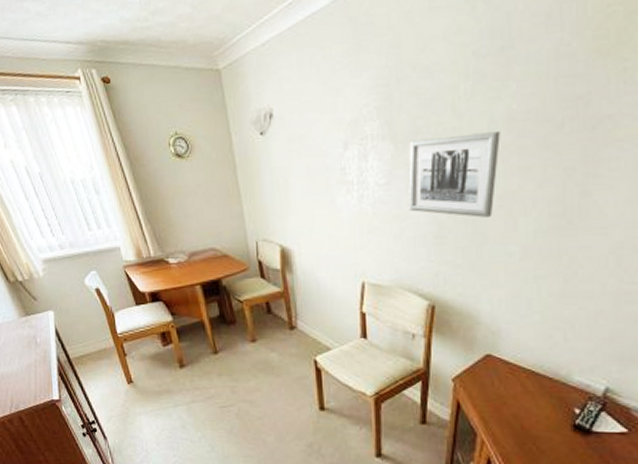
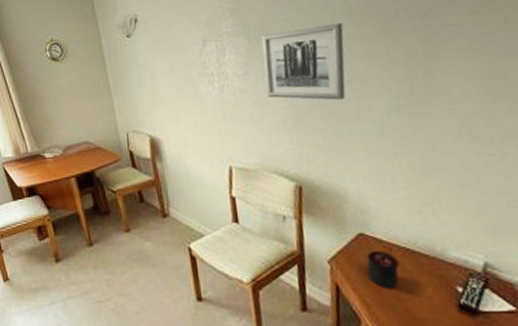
candle: none [490,369,522,408] -> present [367,247,400,290]

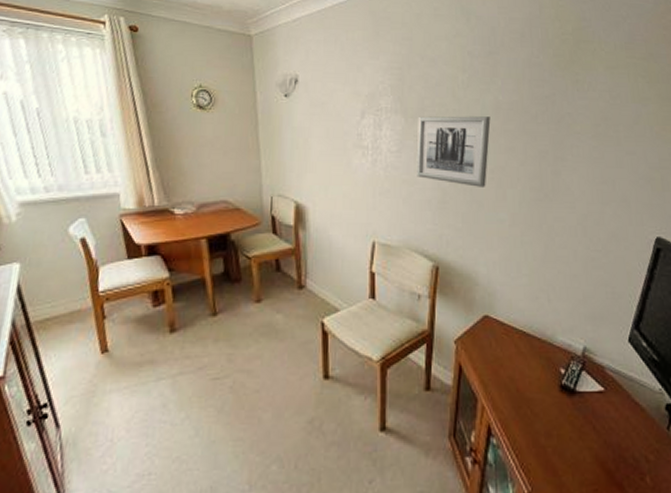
candle: present [367,247,400,290] -> none [488,330,516,370]

